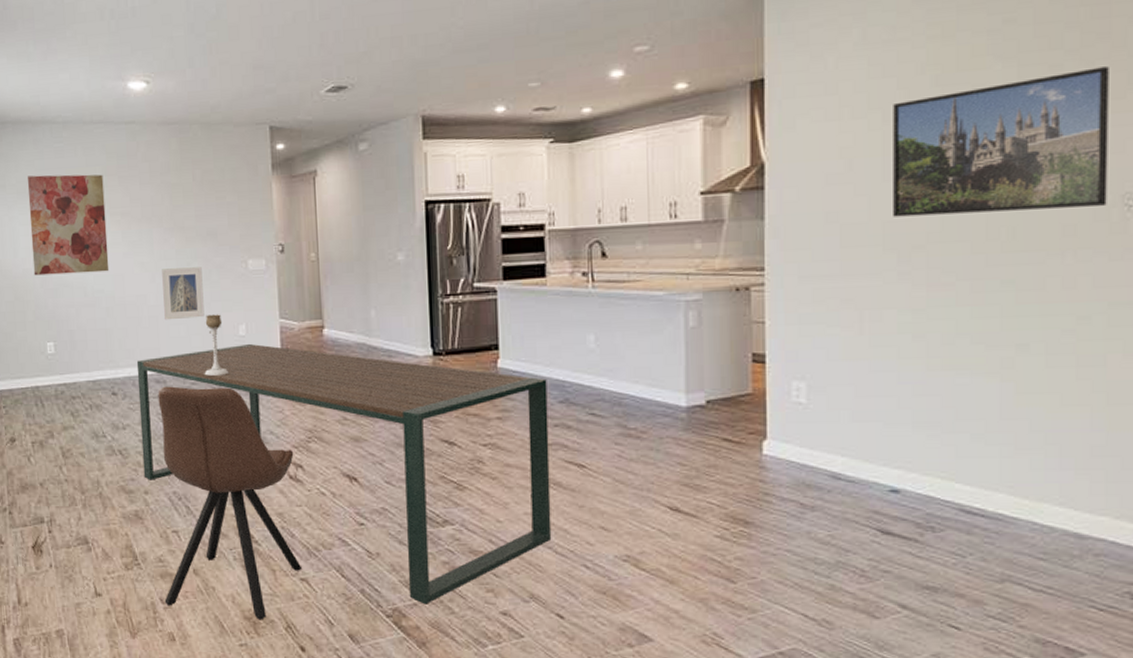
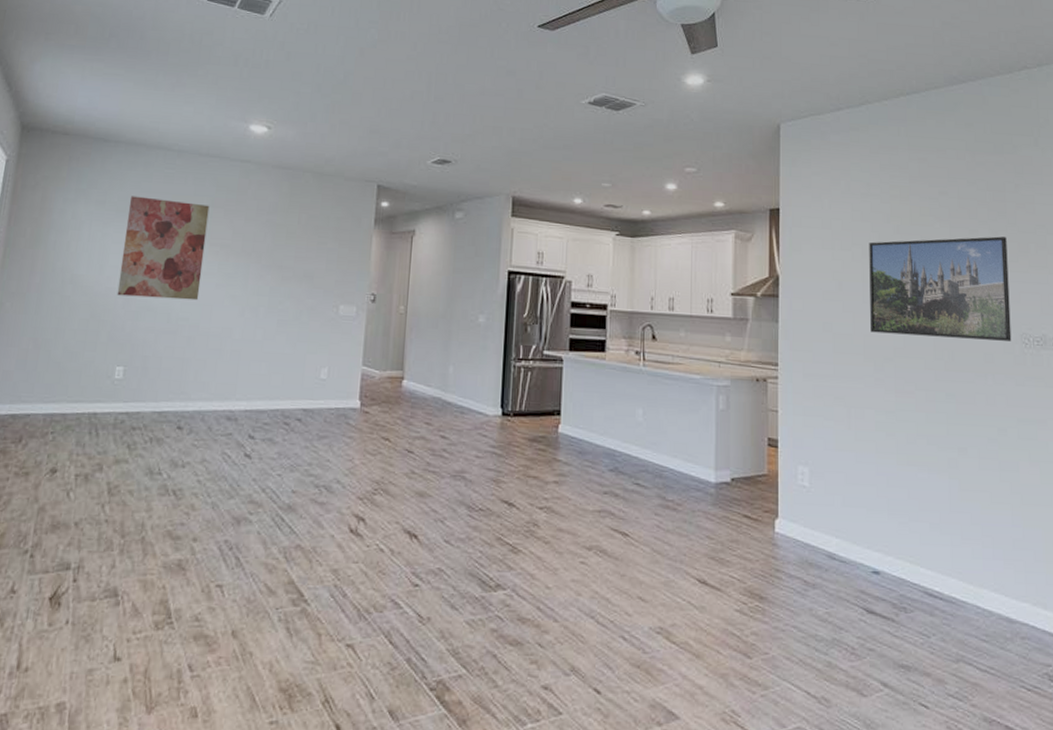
dining table: present [136,343,552,605] -> none [195,387,600,677]
chair: present [158,386,303,620] -> none [193,424,358,693]
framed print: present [162,267,205,320] -> none [247,304,293,357]
candle holder: present [204,314,229,376] -> none [278,354,306,418]

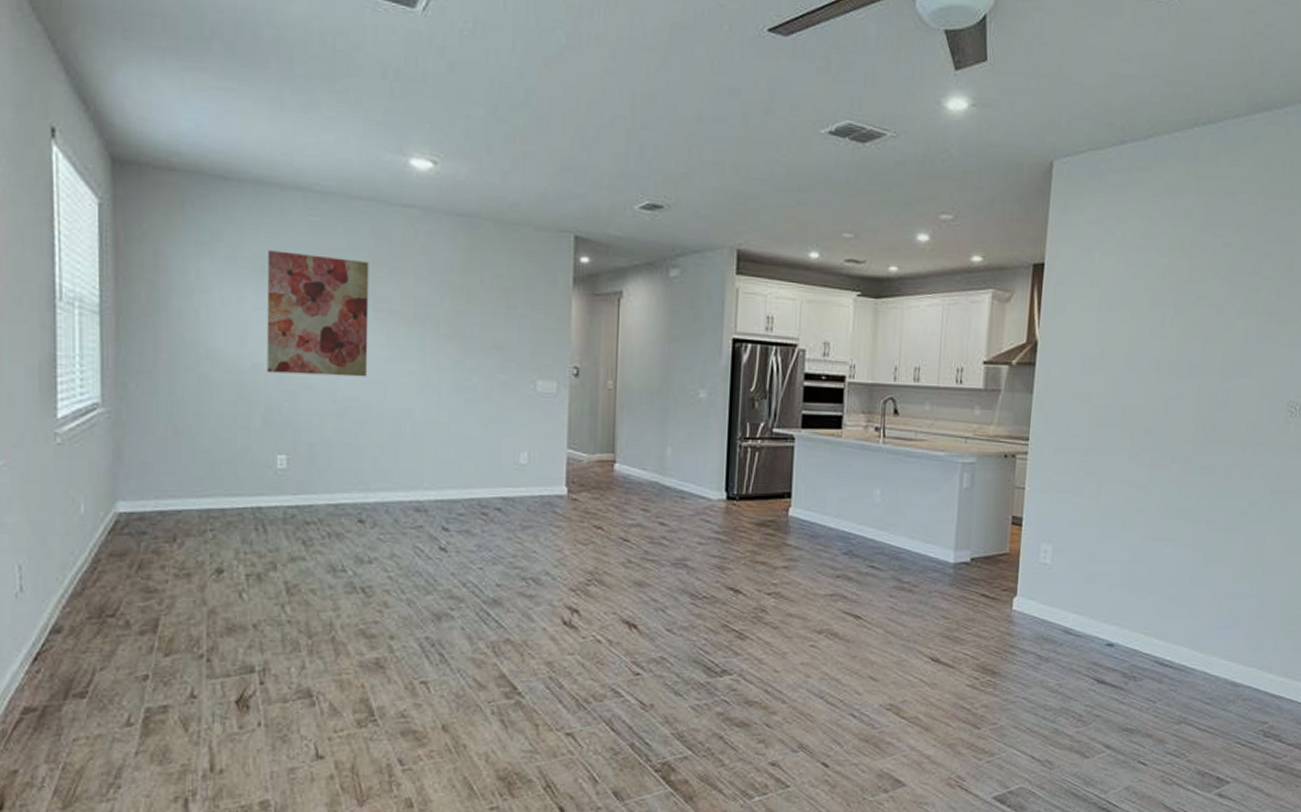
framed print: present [869,236,1012,341] -> none [1131,294,1289,410]

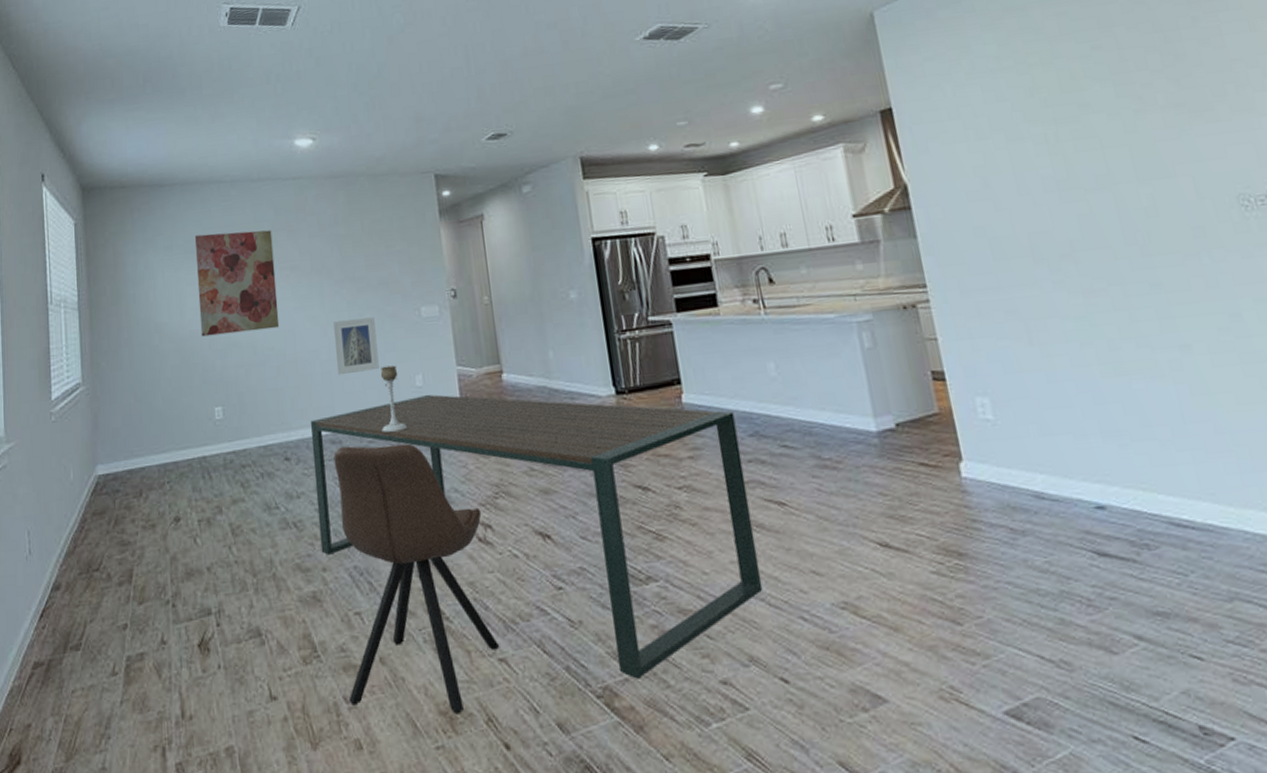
dining table: none [390,473,834,757] -> present [310,394,763,679]
chair: none [404,516,571,780] -> present [333,443,500,714]
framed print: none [432,381,482,440] -> present [333,317,379,376]
candle holder: none [474,438,505,507] -> present [380,365,408,432]

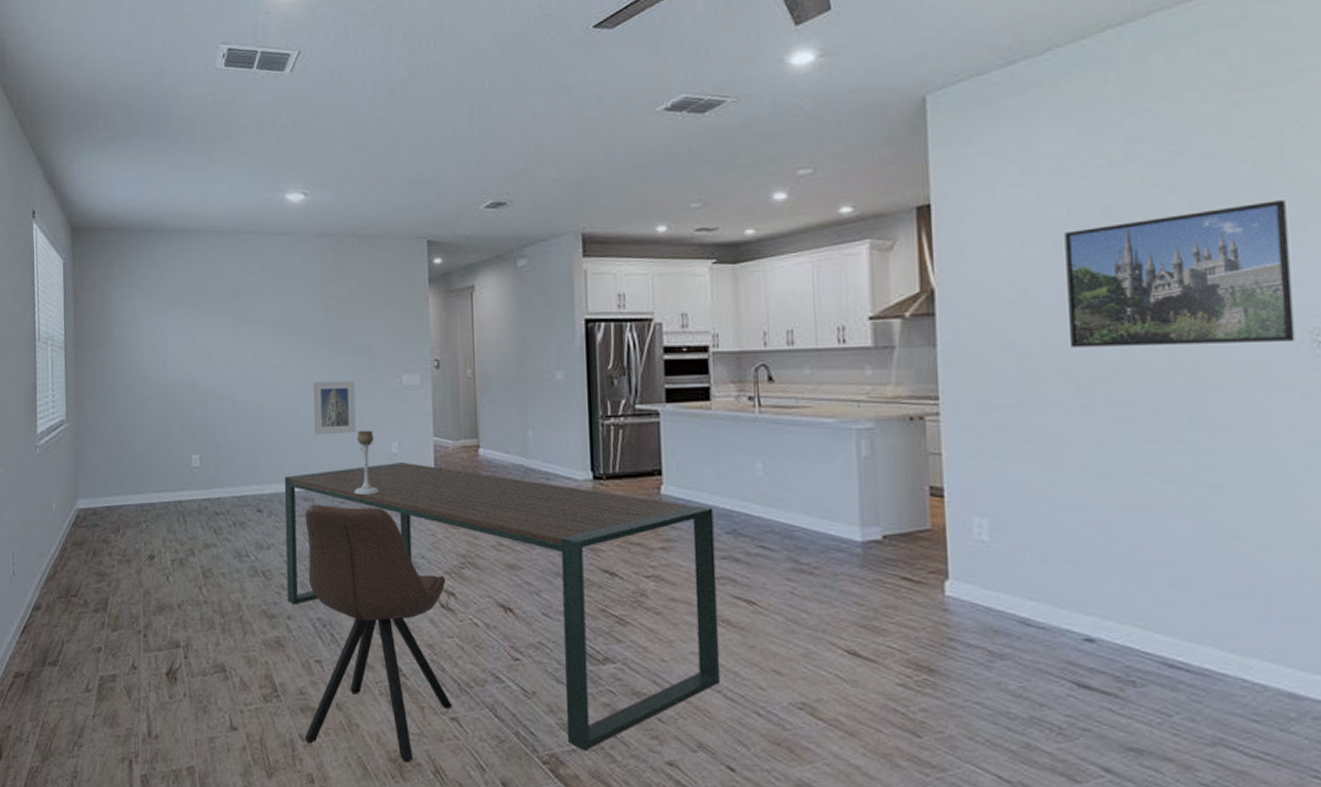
wall art: present [194,230,280,337] -> none [180,283,260,386]
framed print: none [1012,83,1226,229] -> present [1064,200,1295,348]

